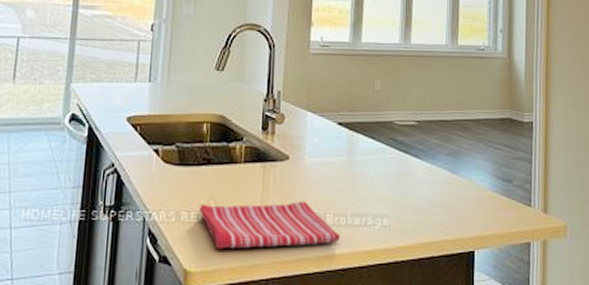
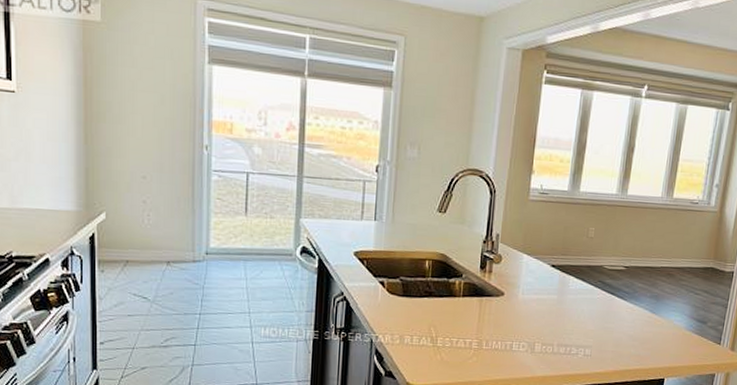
dish towel: present [198,201,340,249] -> none [420,329,546,368]

